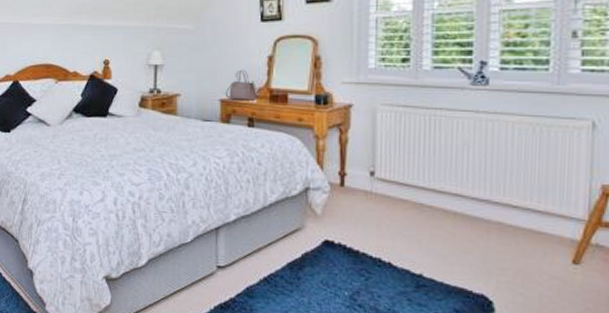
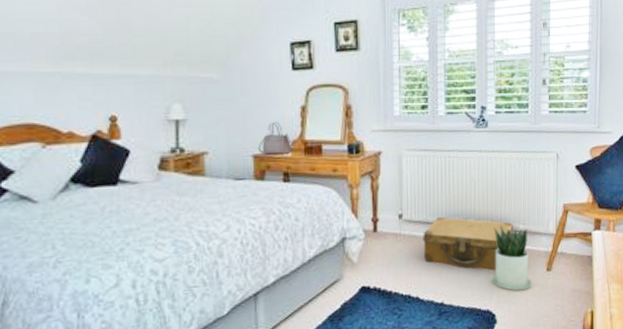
suitcase: none [398,179,522,249] -> present [423,216,513,270]
planter: none [488,199,550,281] -> present [491,225,533,291]

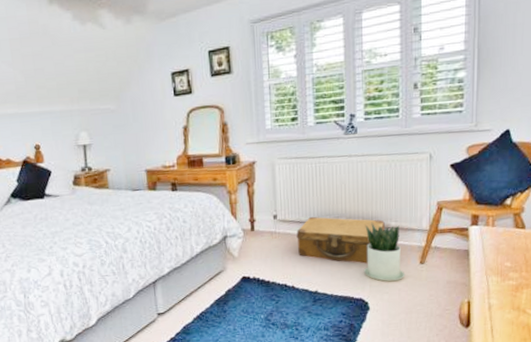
handbag: present [259,121,297,156] -> none [150,140,182,169]

